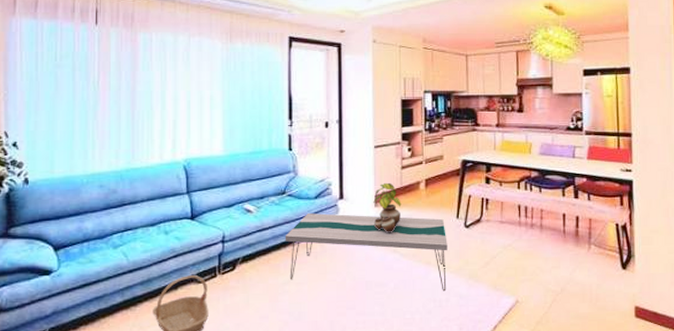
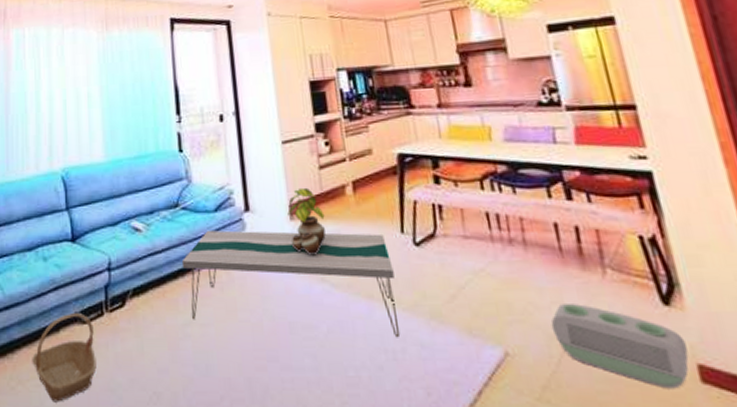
air purifier: none [549,267,631,322] -> present [550,302,689,389]

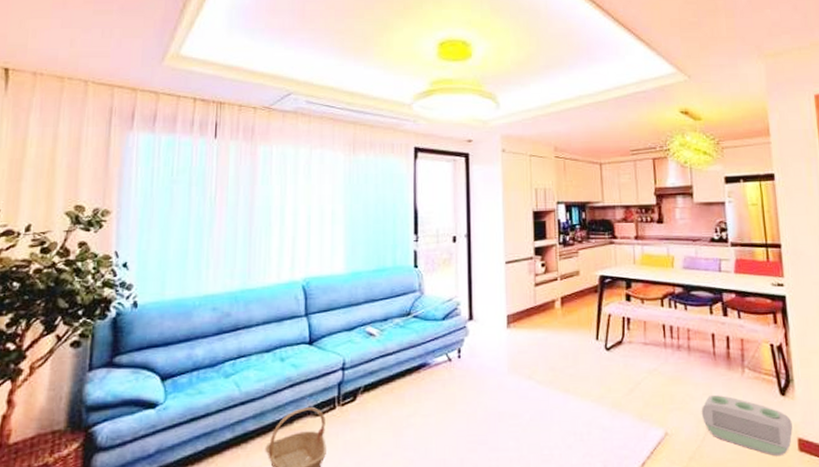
coffee table: present [181,230,401,338] -> none [410,336,588,423]
potted plant: present [287,187,326,256] -> none [505,301,536,358]

